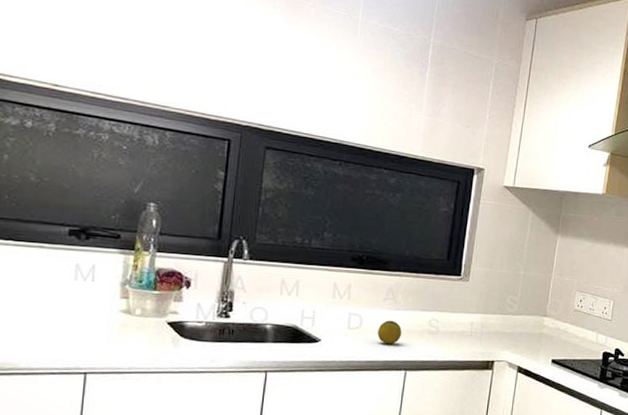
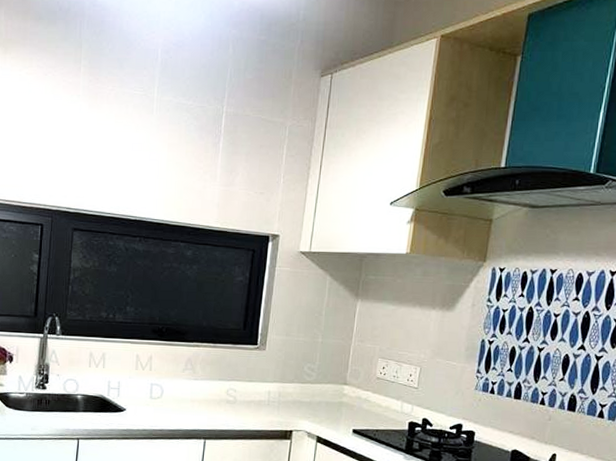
fruit: present [377,320,402,345] -> none [178,390,200,414]

